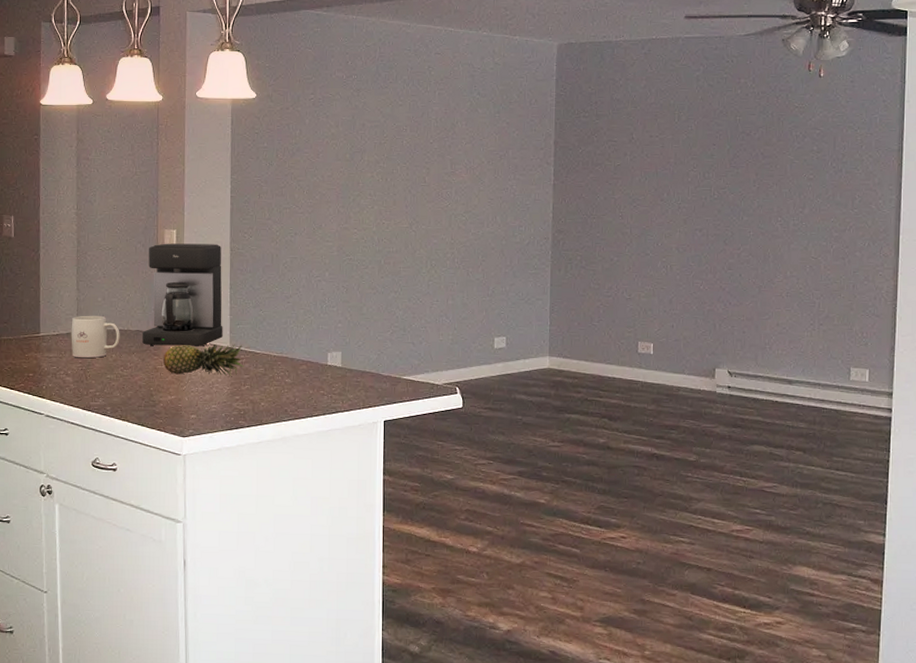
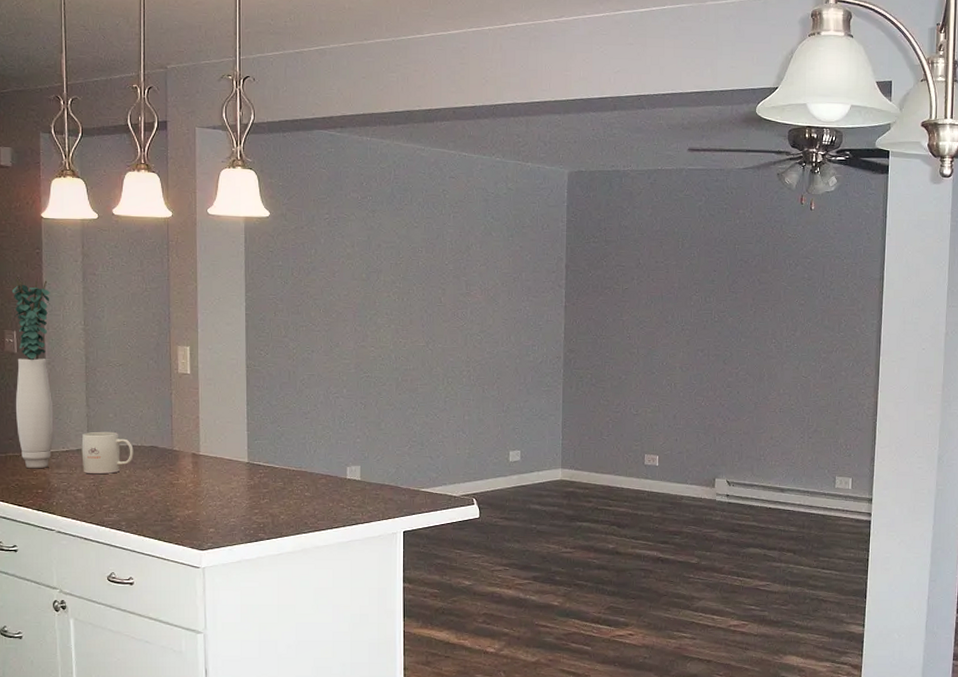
vase: none [10,163,46,353] -> present [11,277,54,469]
coffee maker: present [142,243,223,346] -> none [157,360,240,462]
fruit: present [163,343,244,376] -> none [180,459,263,490]

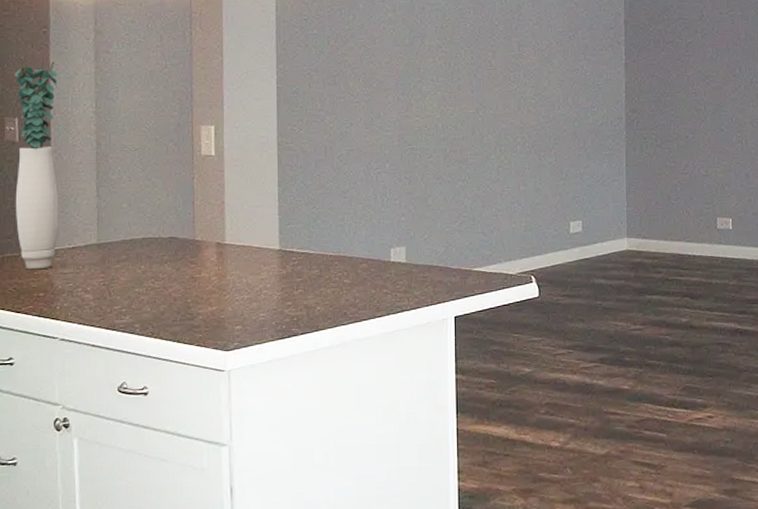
mug: present [81,431,134,475] -> none [90,223,150,273]

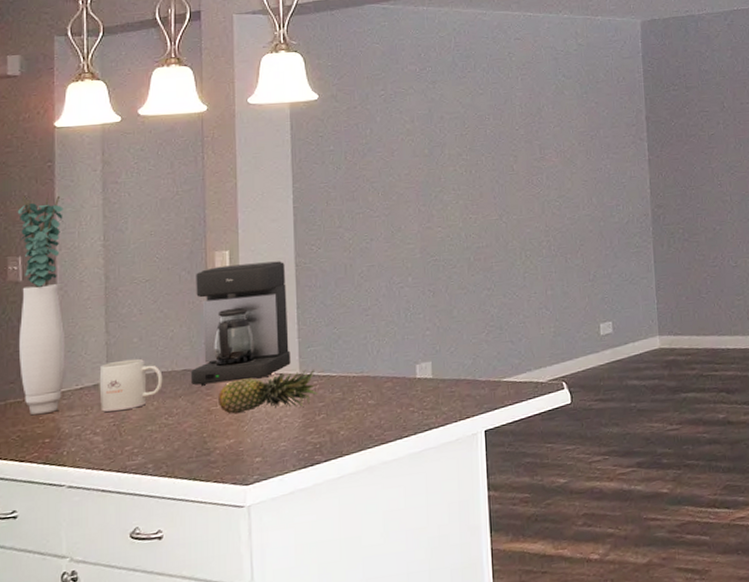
mug: none [90,223,150,273] -> present [99,358,163,412]
coffee maker: none [177,139,271,253] -> present [191,261,291,386]
fruit: none [202,245,296,283] -> present [218,369,318,414]

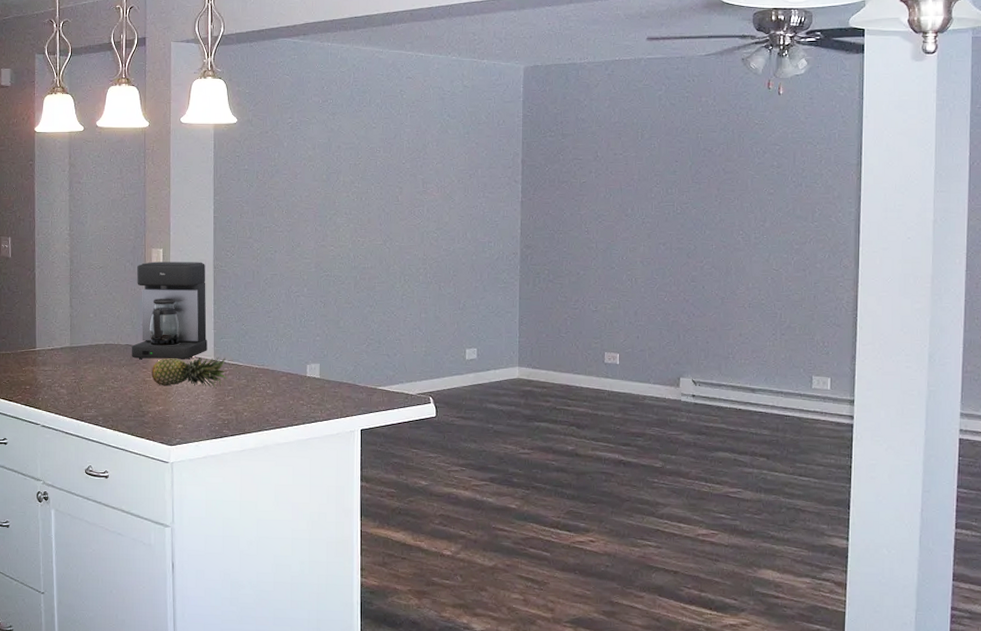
vase: present [17,195,66,416] -> none [8,187,41,366]
mug: present [99,358,163,412] -> none [65,330,111,372]

